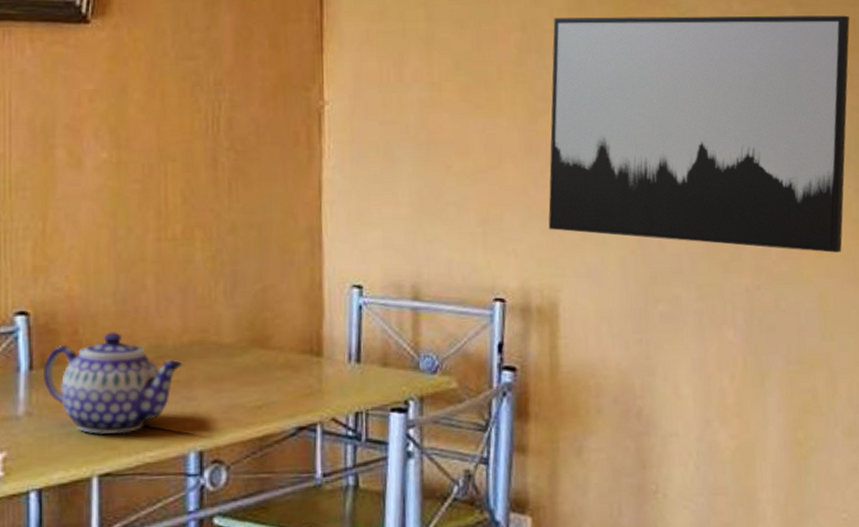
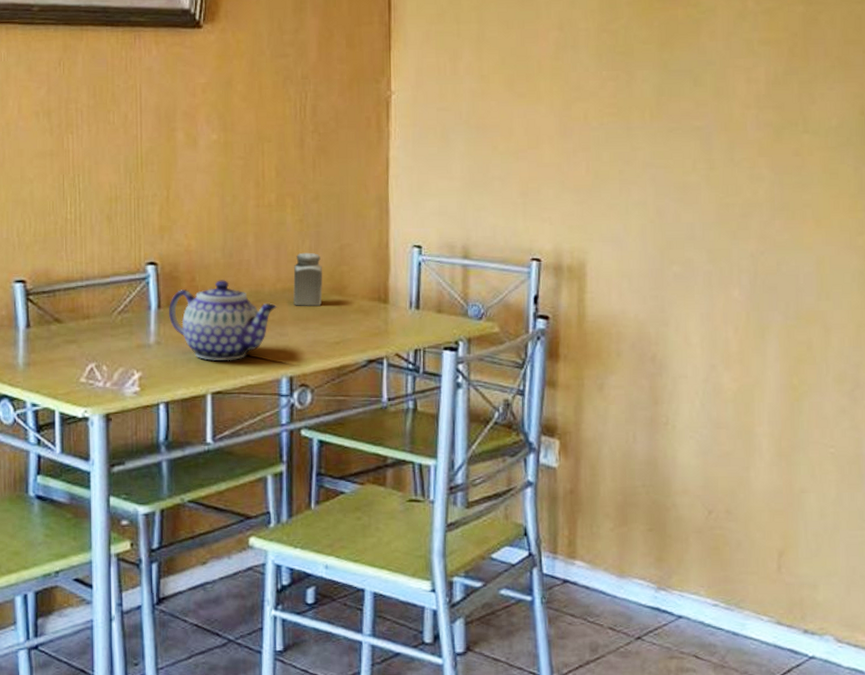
salt shaker: none [204,296,241,364] -> present [293,252,323,307]
wall art: present [548,15,850,253] -> none [578,12,856,224]

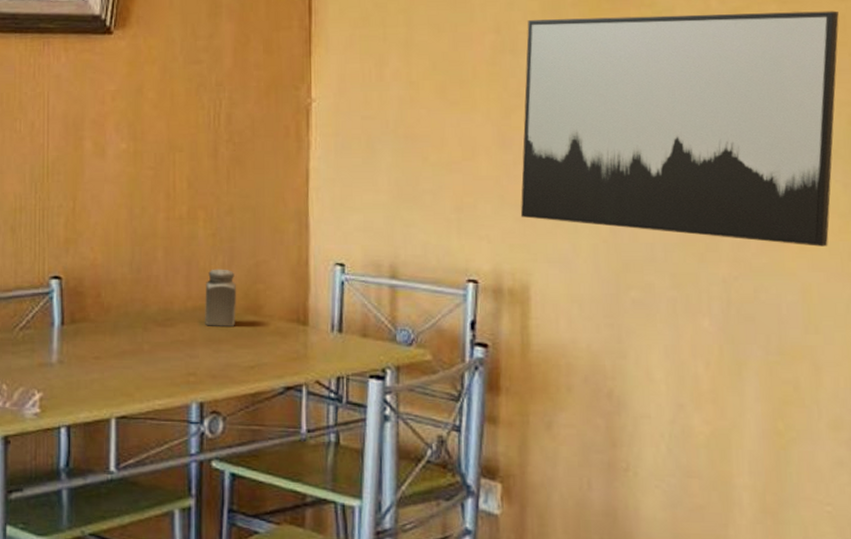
teapot: present [168,280,277,361] -> none [72,296,187,384]
wall art: none [578,12,856,224] -> present [520,11,839,247]

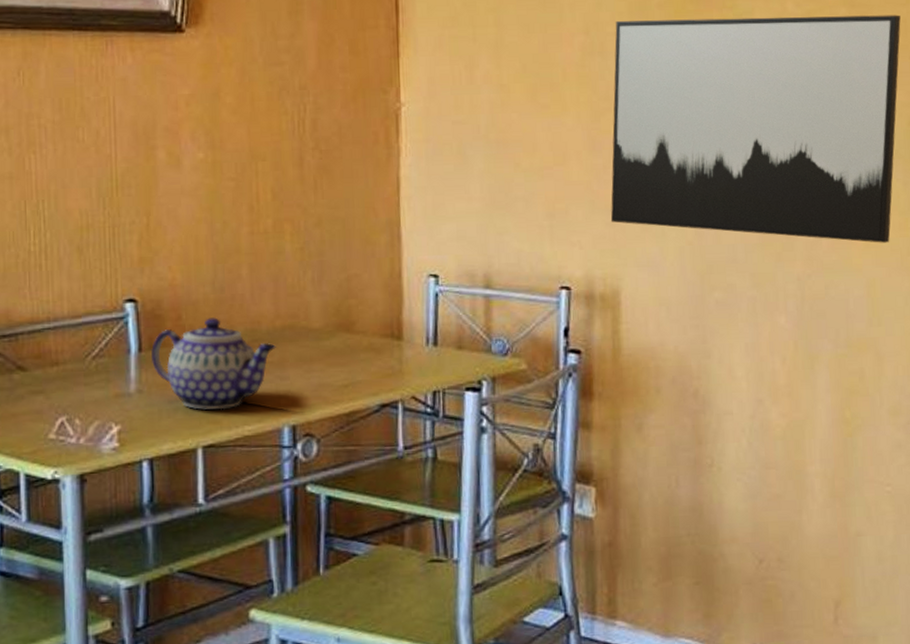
teapot: none [72,296,187,384] -> present [150,317,276,410]
salt shaker: present [205,269,236,328] -> none [294,284,328,346]

